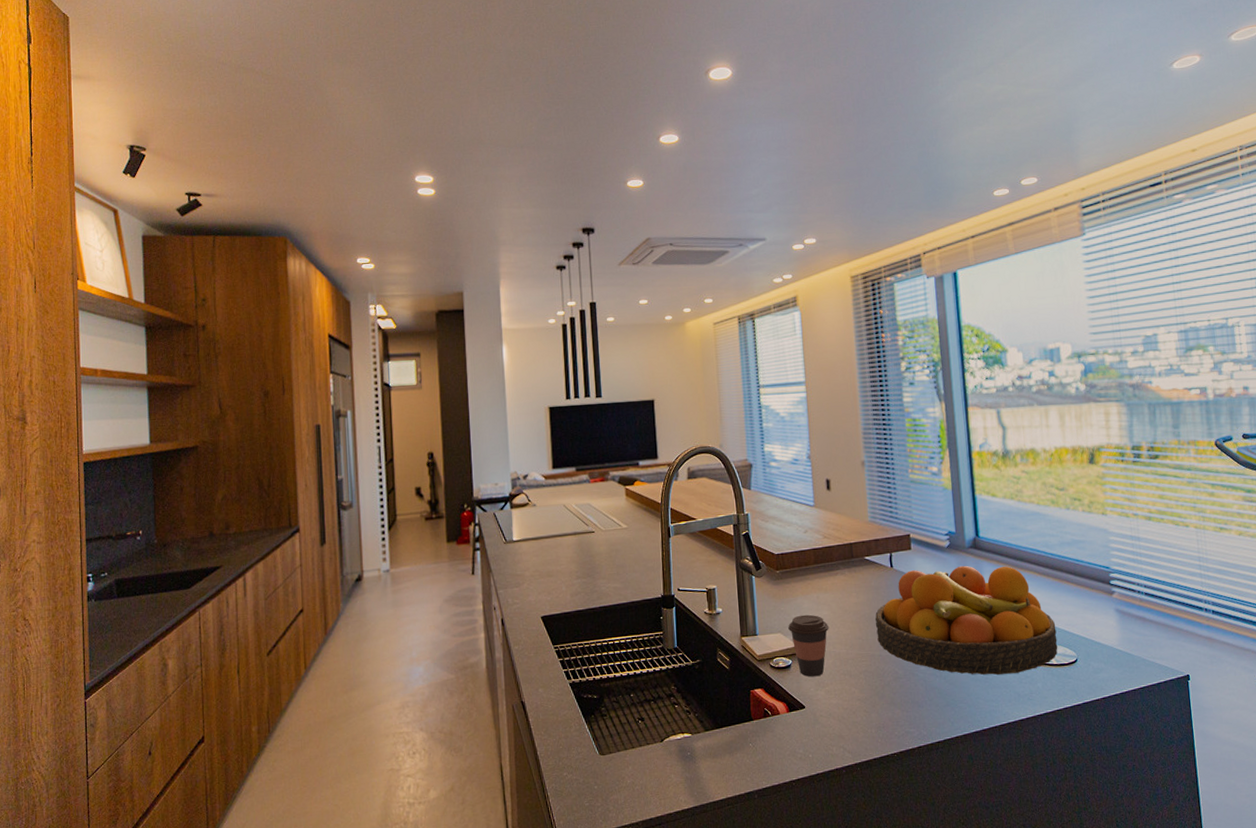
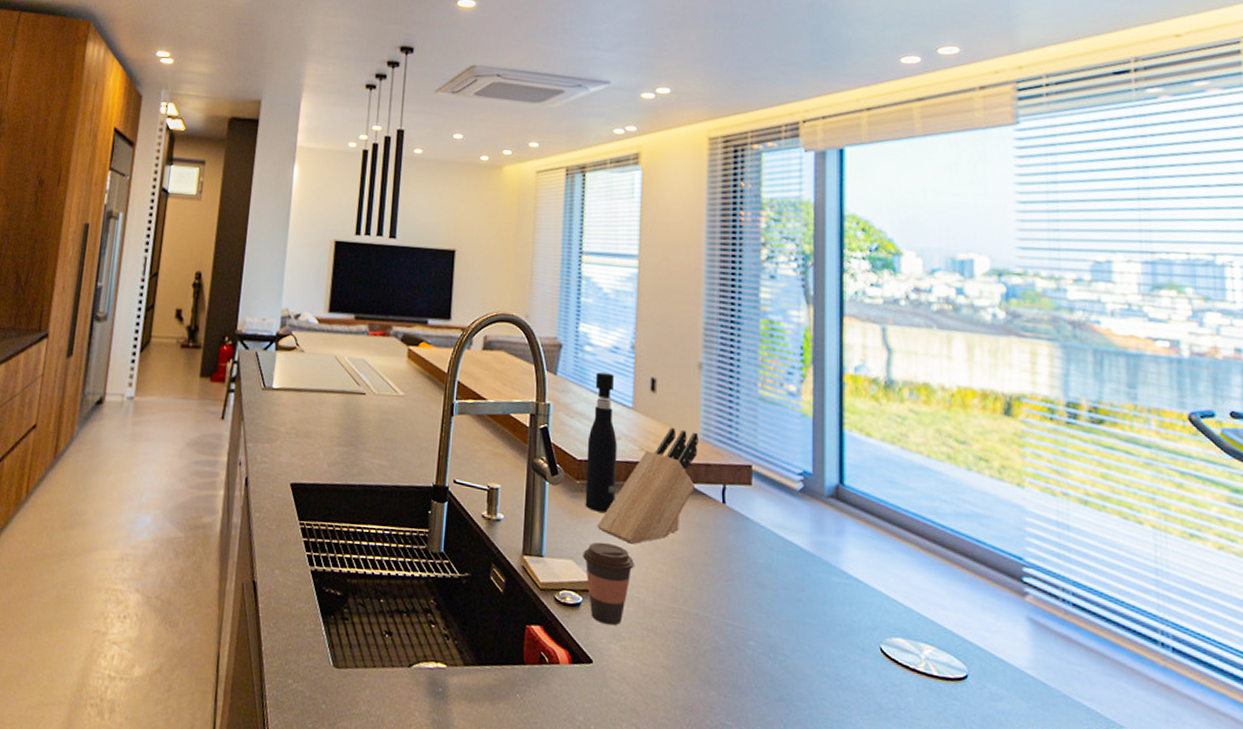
pepper grinder: none [781,481,809,592] -> present [585,372,617,513]
knife block: none [797,515,869,612] -> present [597,427,699,544]
fruit bowl: present [875,565,1058,675] -> none [695,512,941,677]

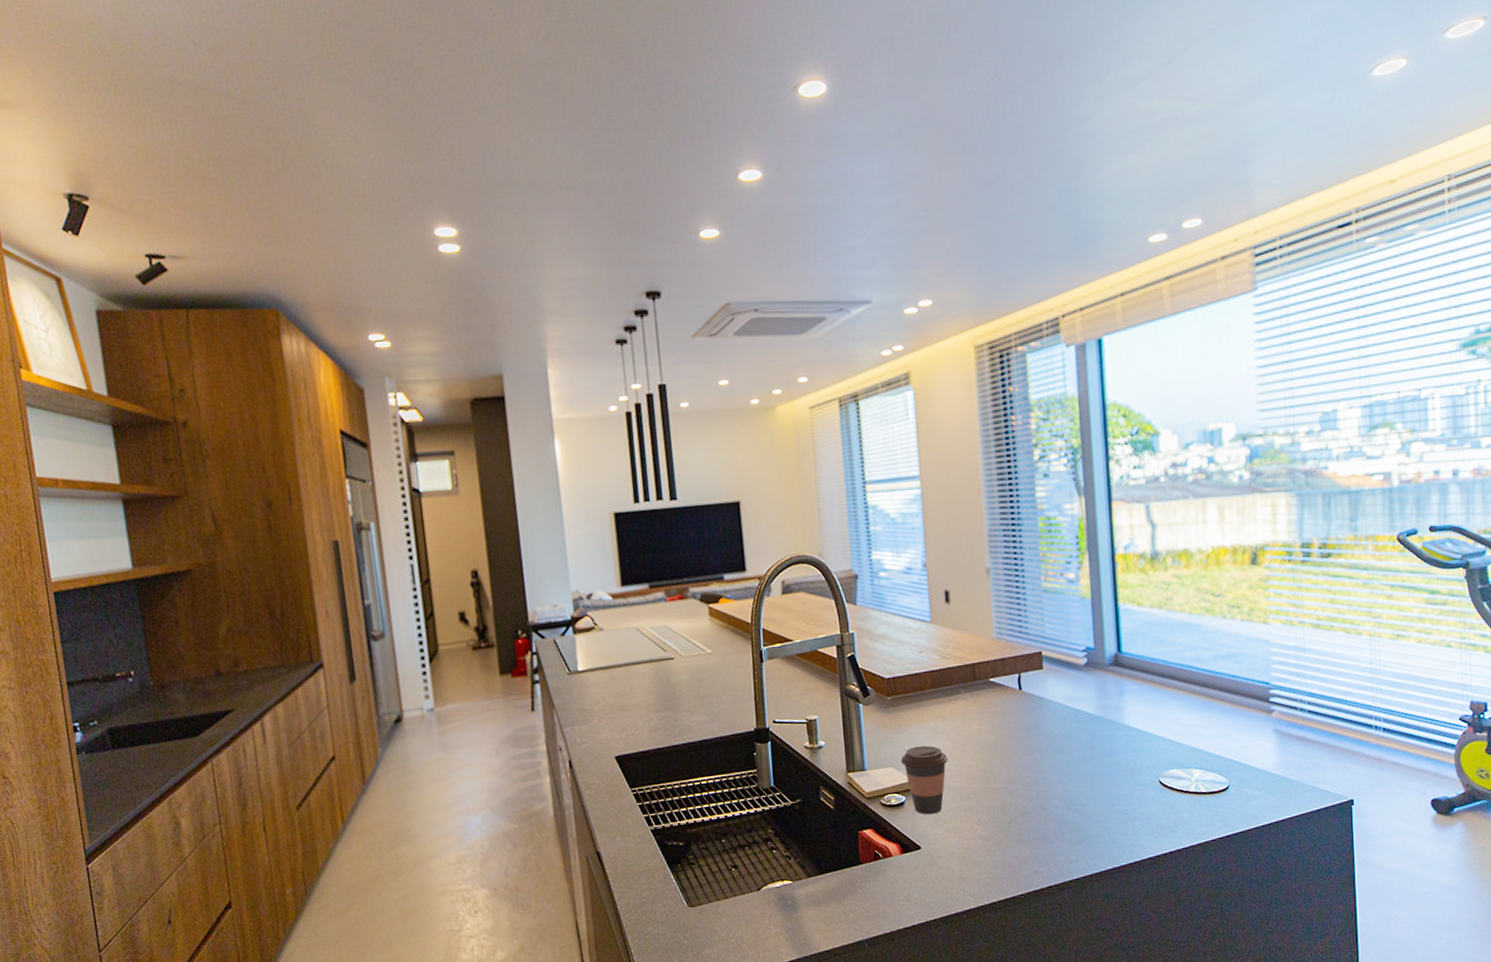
pepper grinder: present [585,372,617,513] -> none [893,594,924,721]
knife block: present [597,427,699,544] -> none [911,631,994,742]

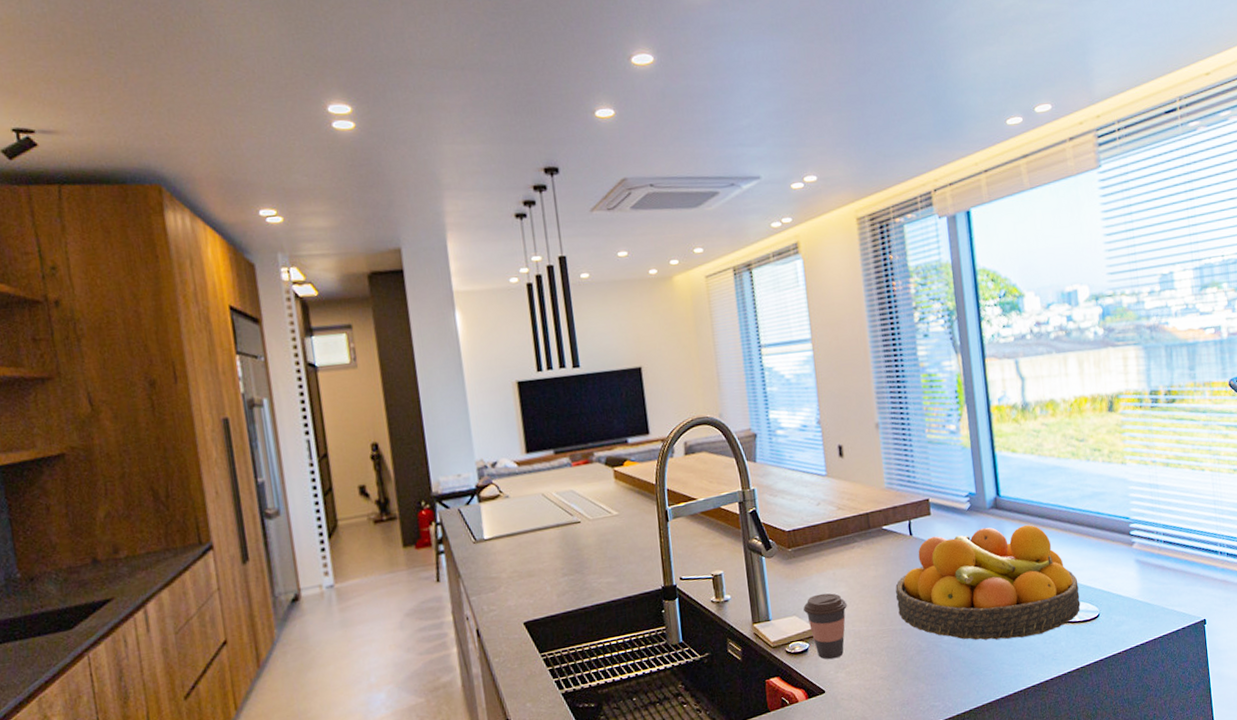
fruit bowl: none [1001,684,1208,806] -> present [895,524,1081,640]

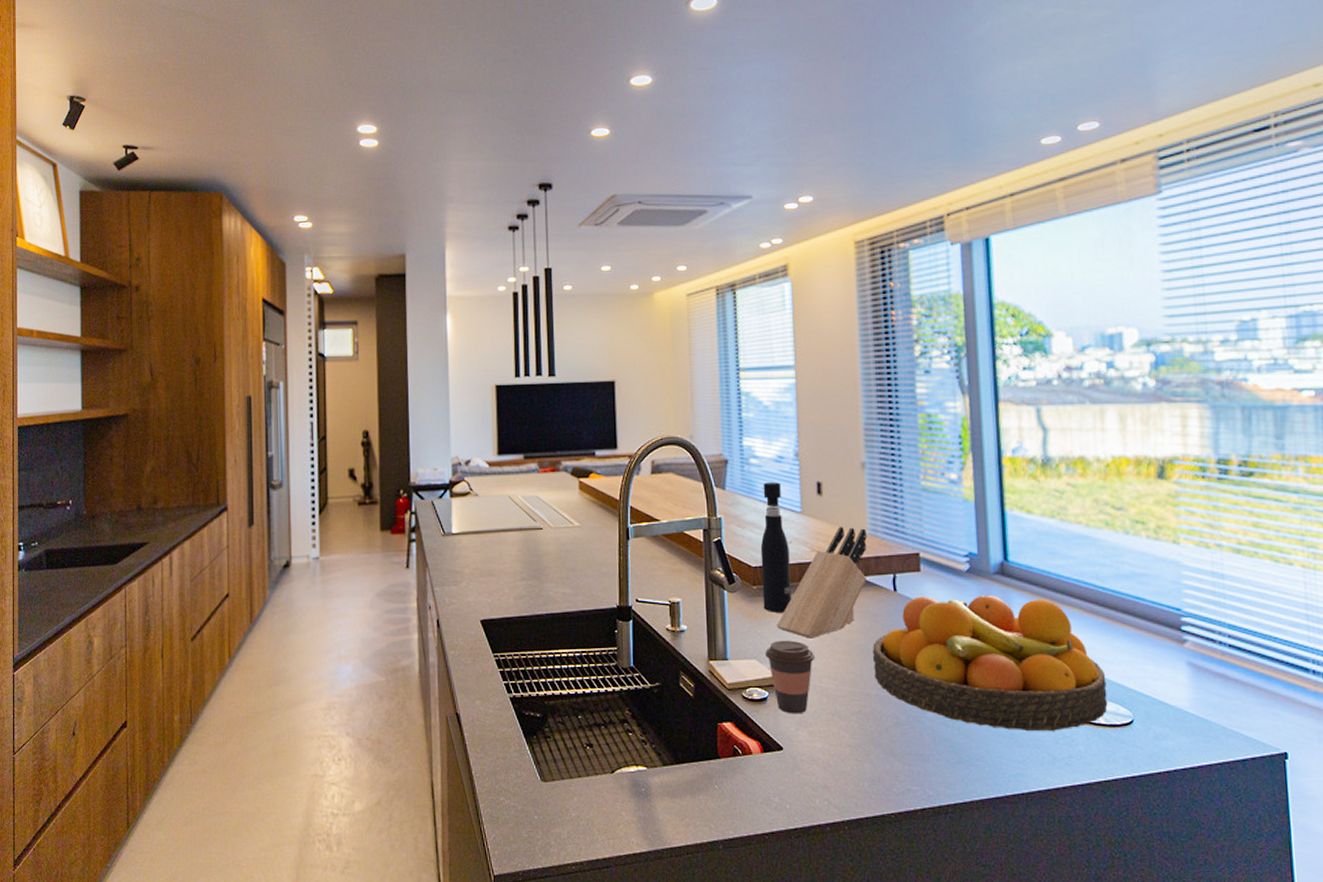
pepper grinder: none [790,450,824,571] -> present [760,482,792,613]
knife block: none [811,483,887,589] -> present [776,526,867,638]

